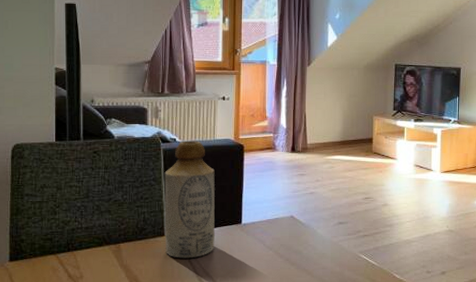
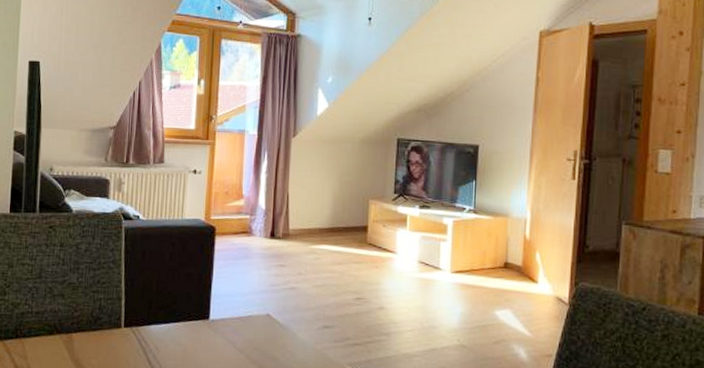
bottle: present [164,141,216,259] -> none [122,219,181,357]

